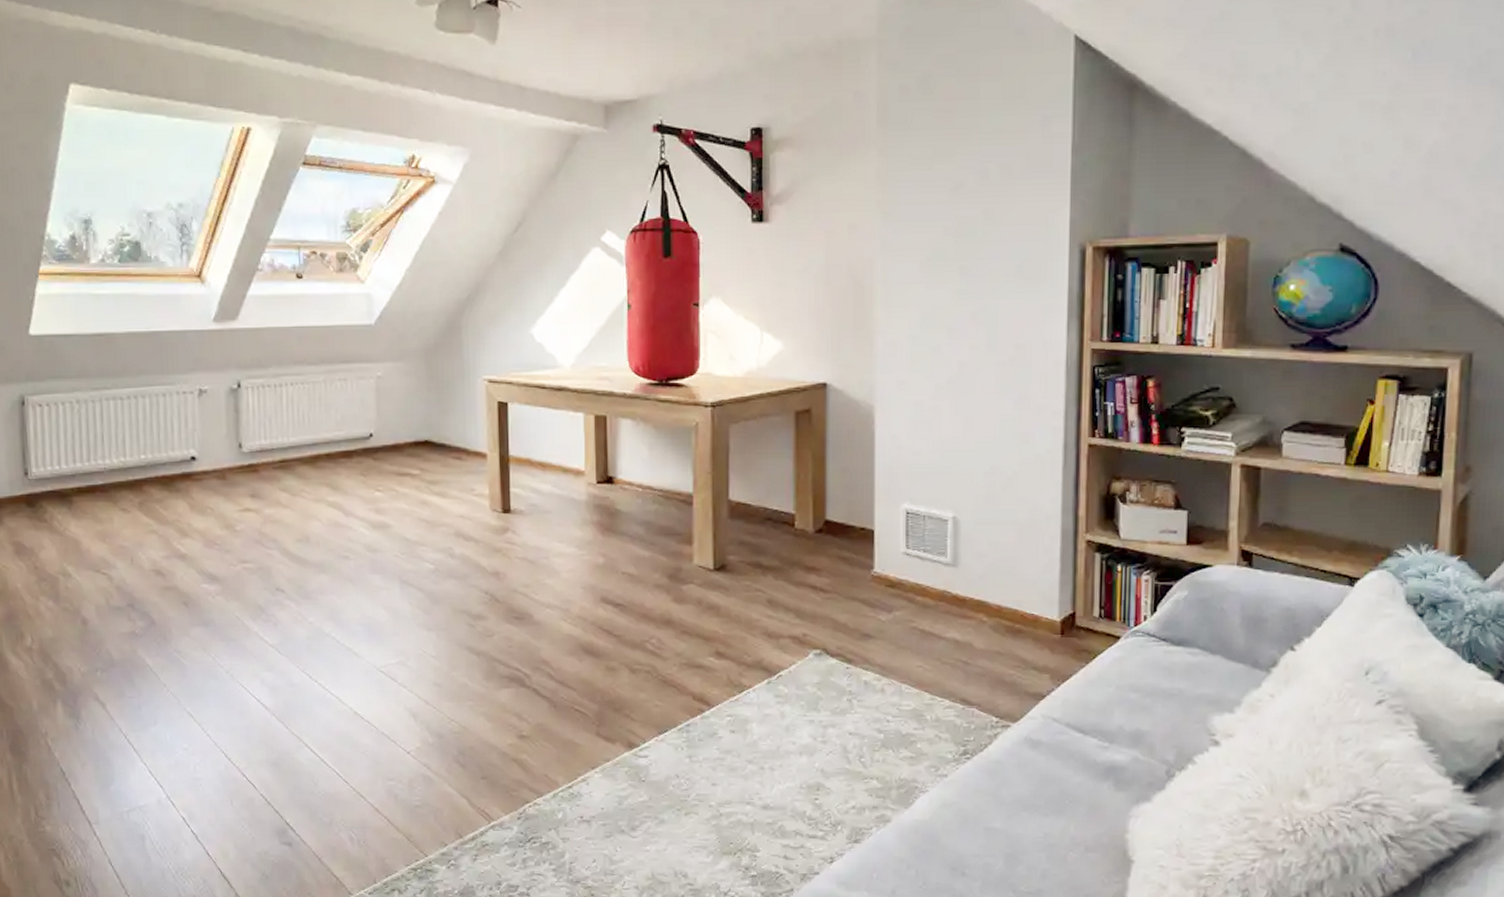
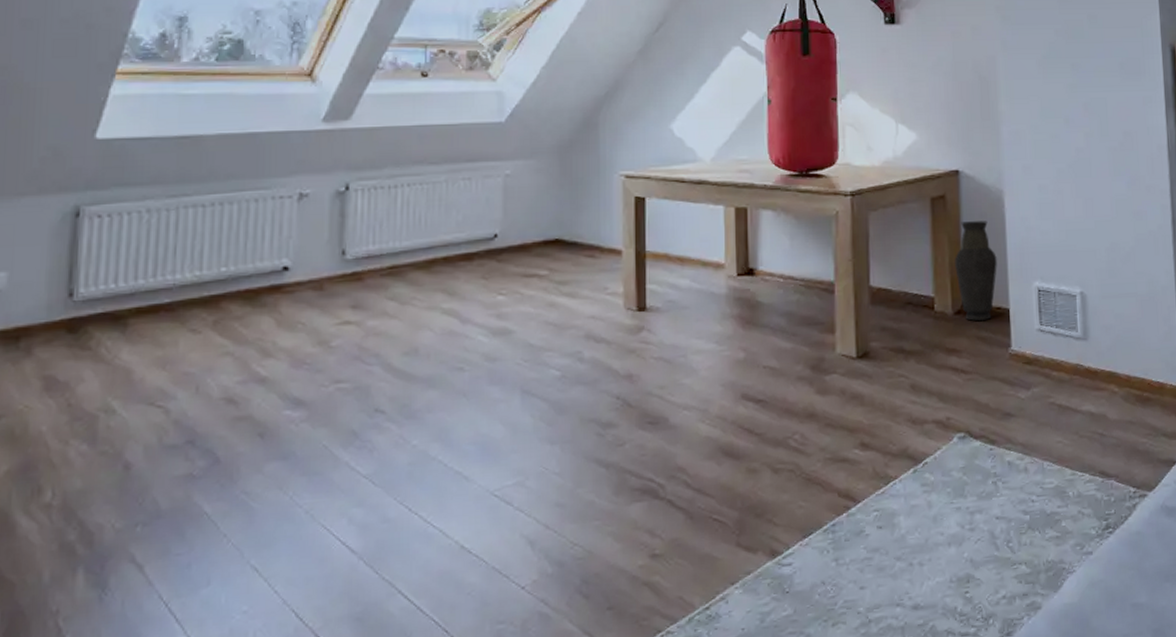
vase: none [818,437,863,540] -> present [955,221,997,321]

